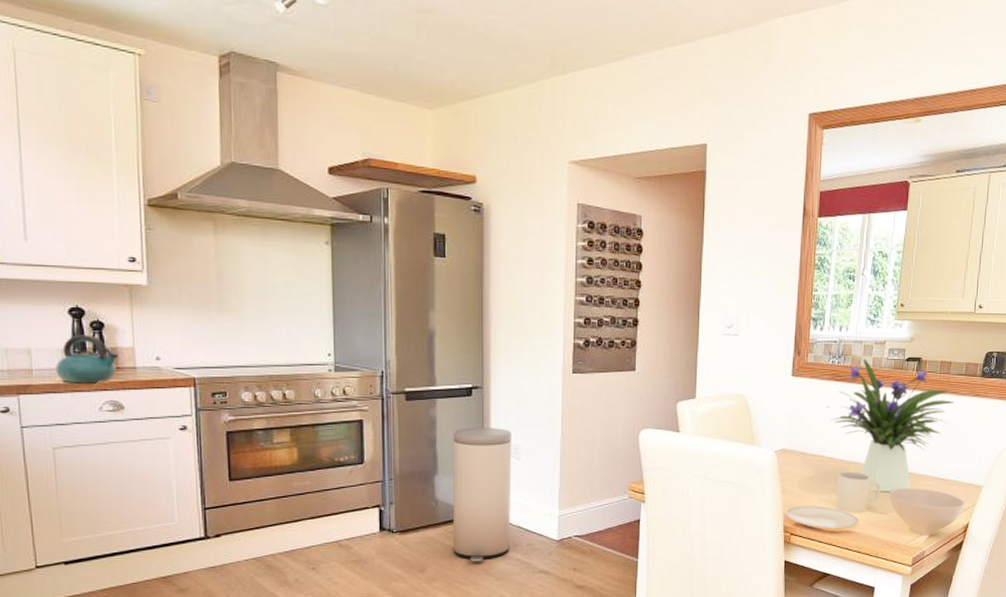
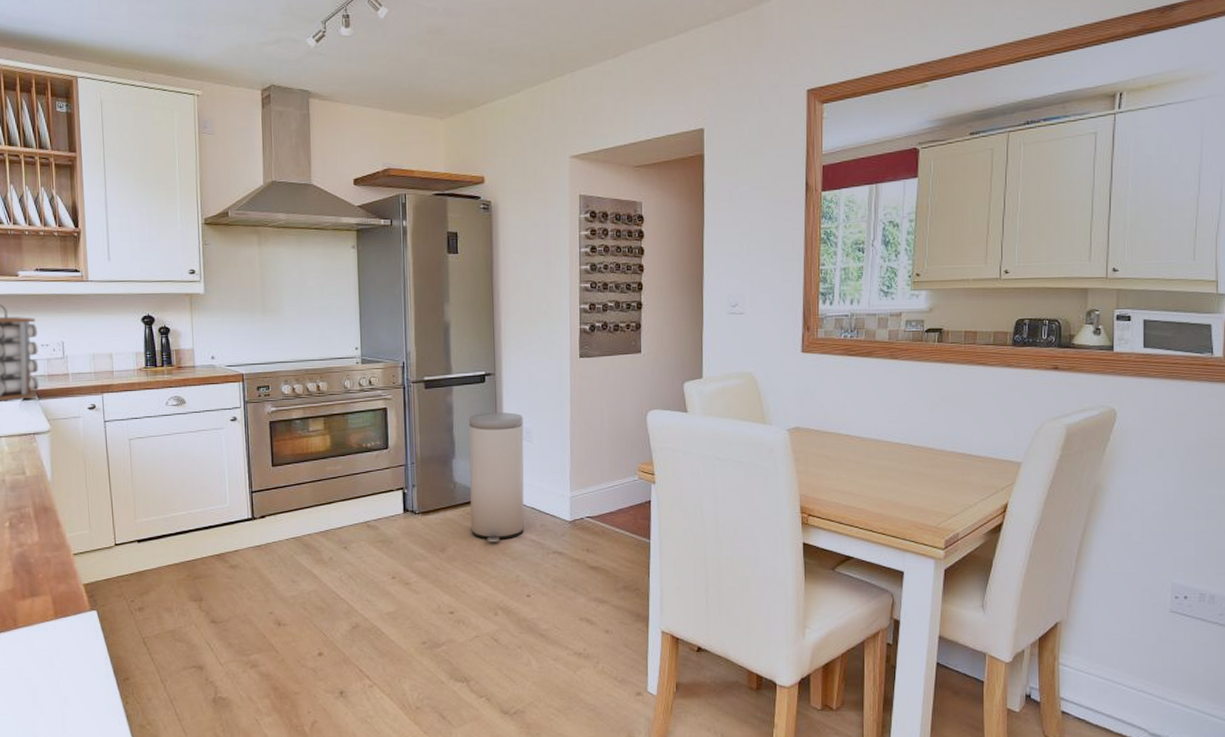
kettle: present [55,334,119,384] -> none [131,339,181,382]
plate: present [786,506,859,530] -> none [802,485,883,510]
flower arrangement: present [826,358,954,492] -> none [840,331,982,470]
mug: present [835,471,881,514] -> none [855,449,905,493]
bowl: present [889,488,965,536] -> none [914,466,1002,518]

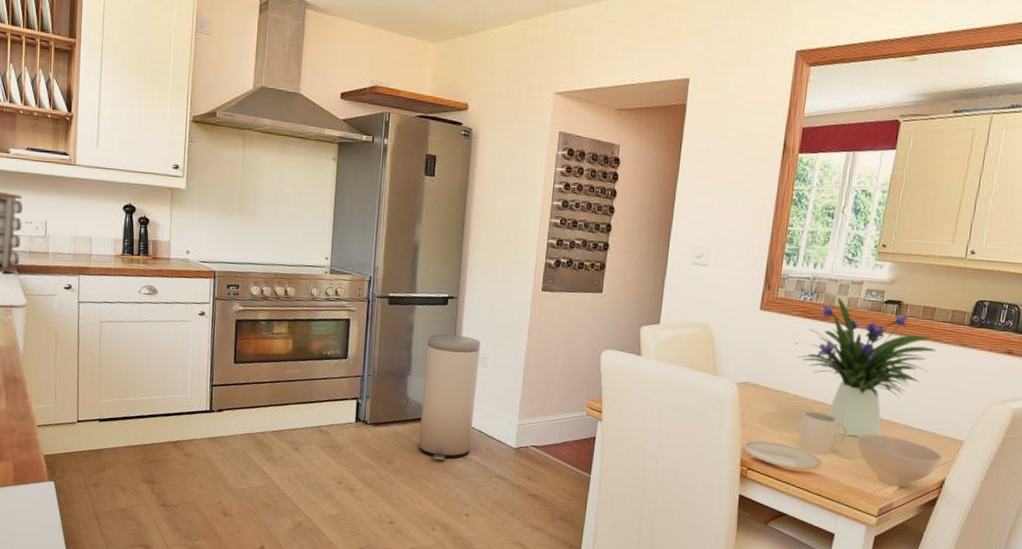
plate: none [802,485,883,510] -> present [744,440,822,470]
flower arrangement: none [840,331,982,470] -> present [794,297,936,437]
mug: none [855,449,905,493] -> present [797,411,848,456]
bowl: none [914,466,1002,518] -> present [856,434,943,488]

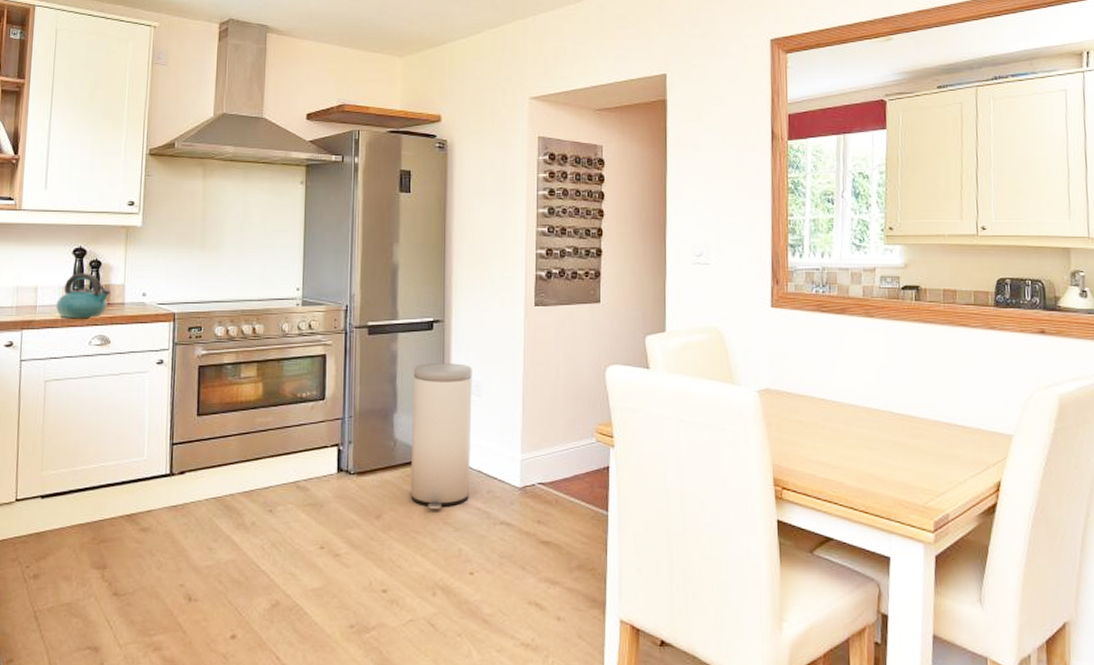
kettle: none [109,227,158,270] -> present [56,273,111,319]
plate: present [744,440,822,470] -> none [775,455,864,484]
flower arrangement: present [794,297,936,437] -> none [813,287,965,440]
mug: present [797,411,848,456] -> none [832,415,886,466]
bowl: present [856,434,943,488] -> none [896,436,993,496]

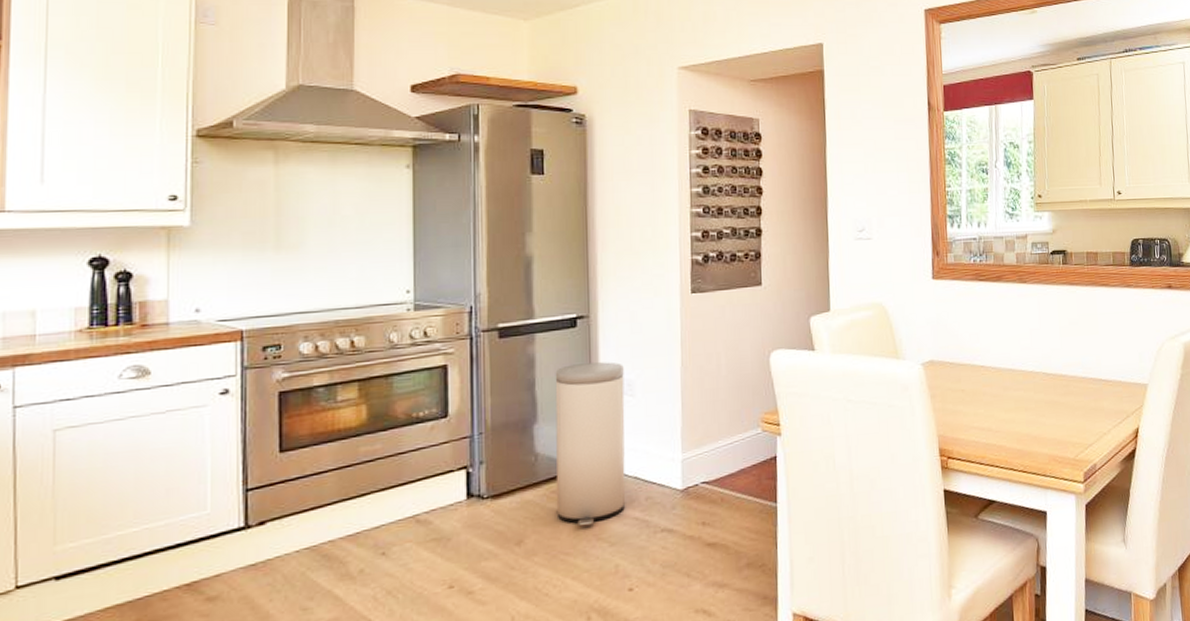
kettle: present [56,273,111,319] -> none [66,288,148,348]

